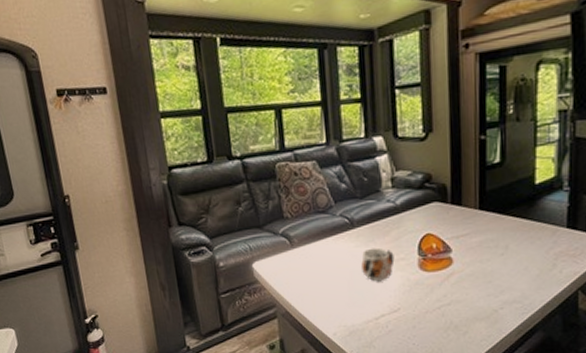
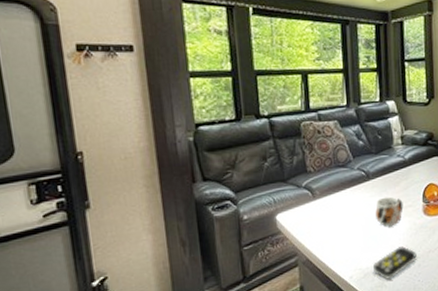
remote control: none [359,304,411,341] -> present [372,246,417,280]

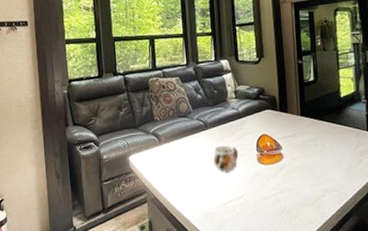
remote control: present [372,246,417,280] -> none [212,192,253,223]

